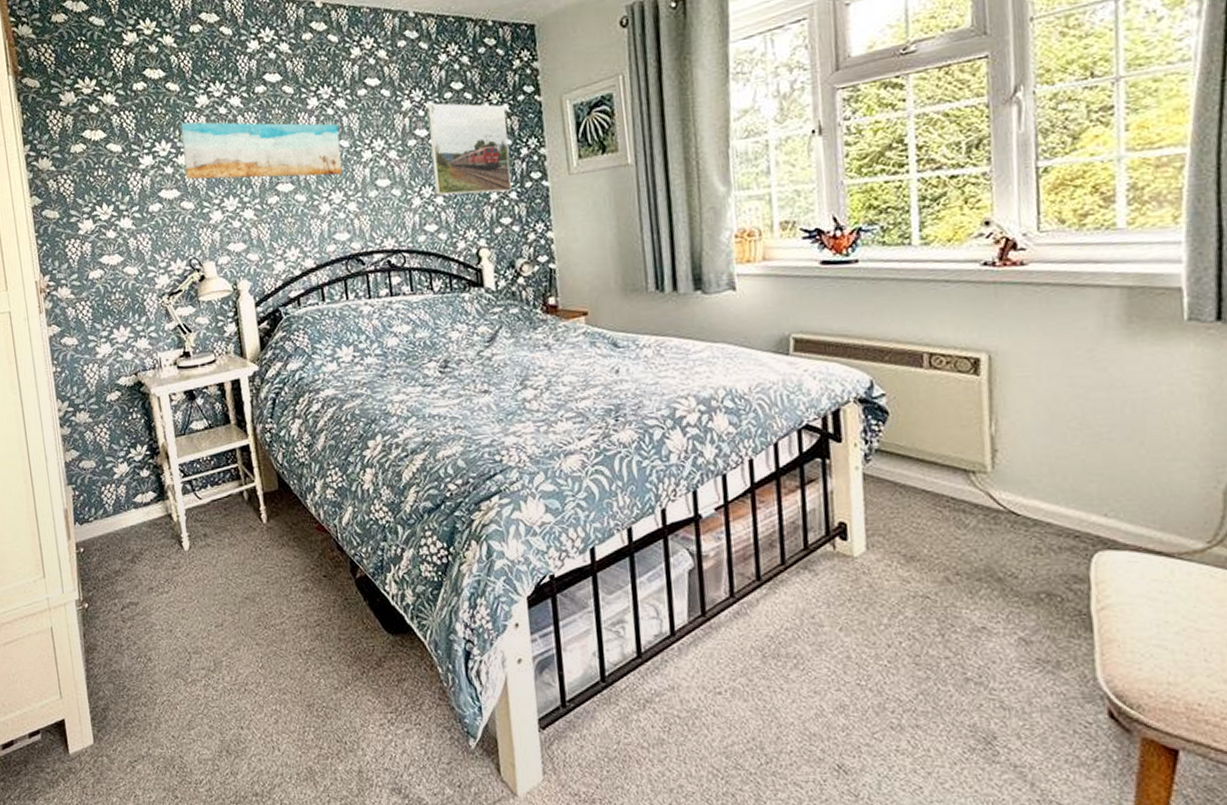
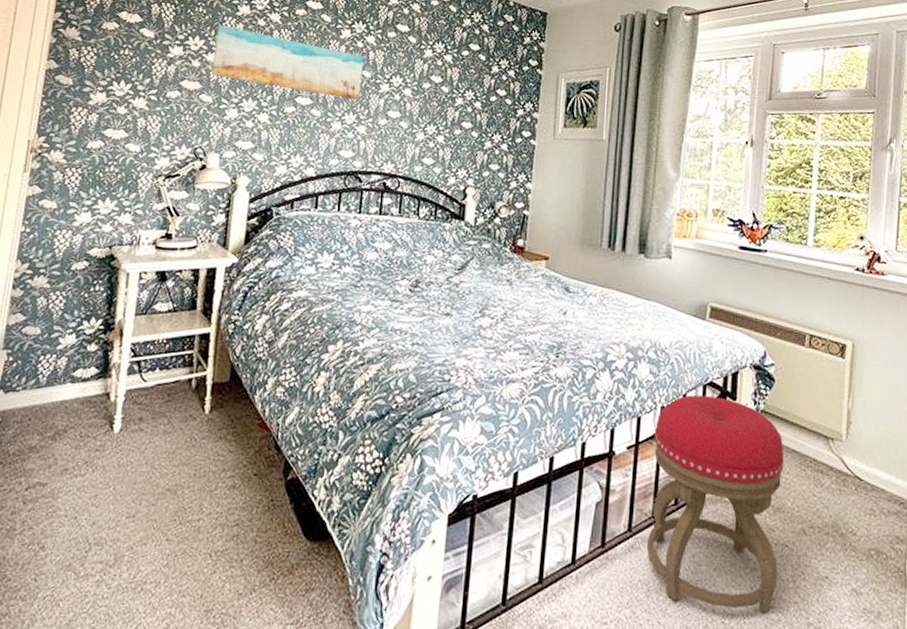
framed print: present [427,103,512,196] -> none [438,57,512,143]
stool: none [744,440,921,671] -> present [646,394,784,613]

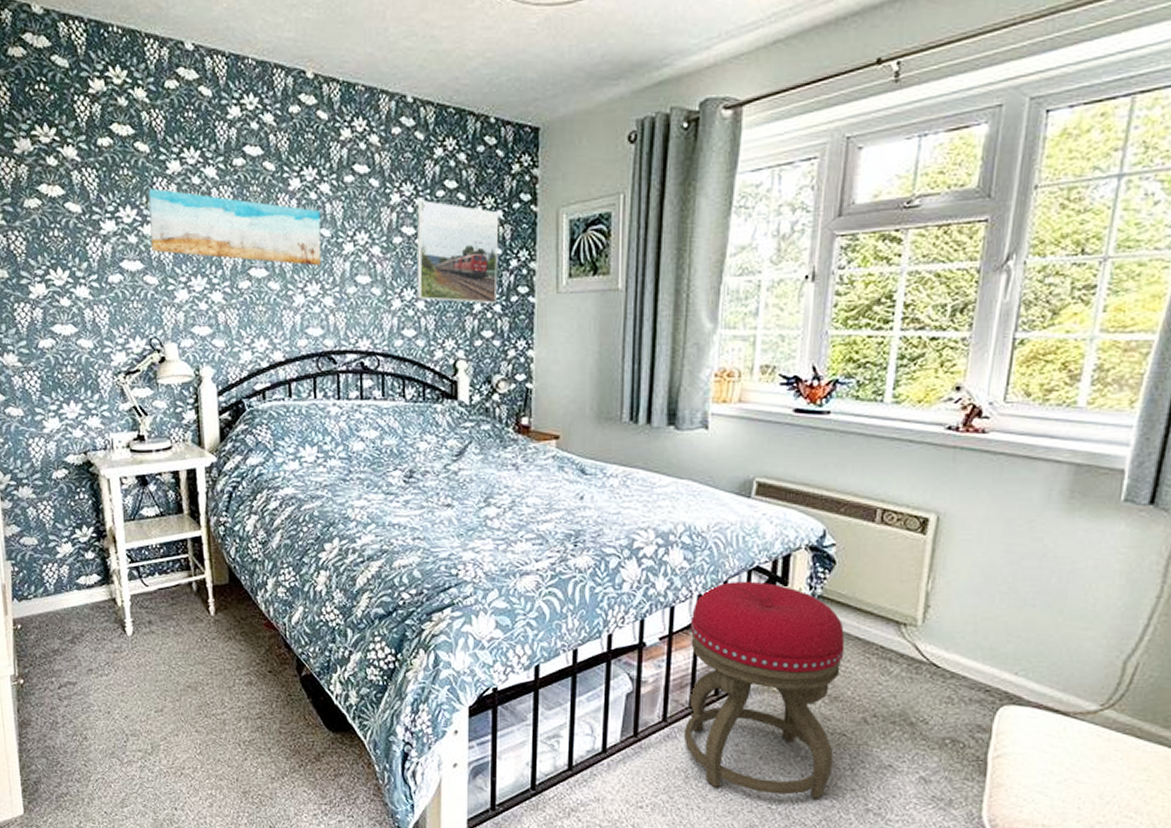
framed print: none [438,57,512,143] -> present [416,200,499,303]

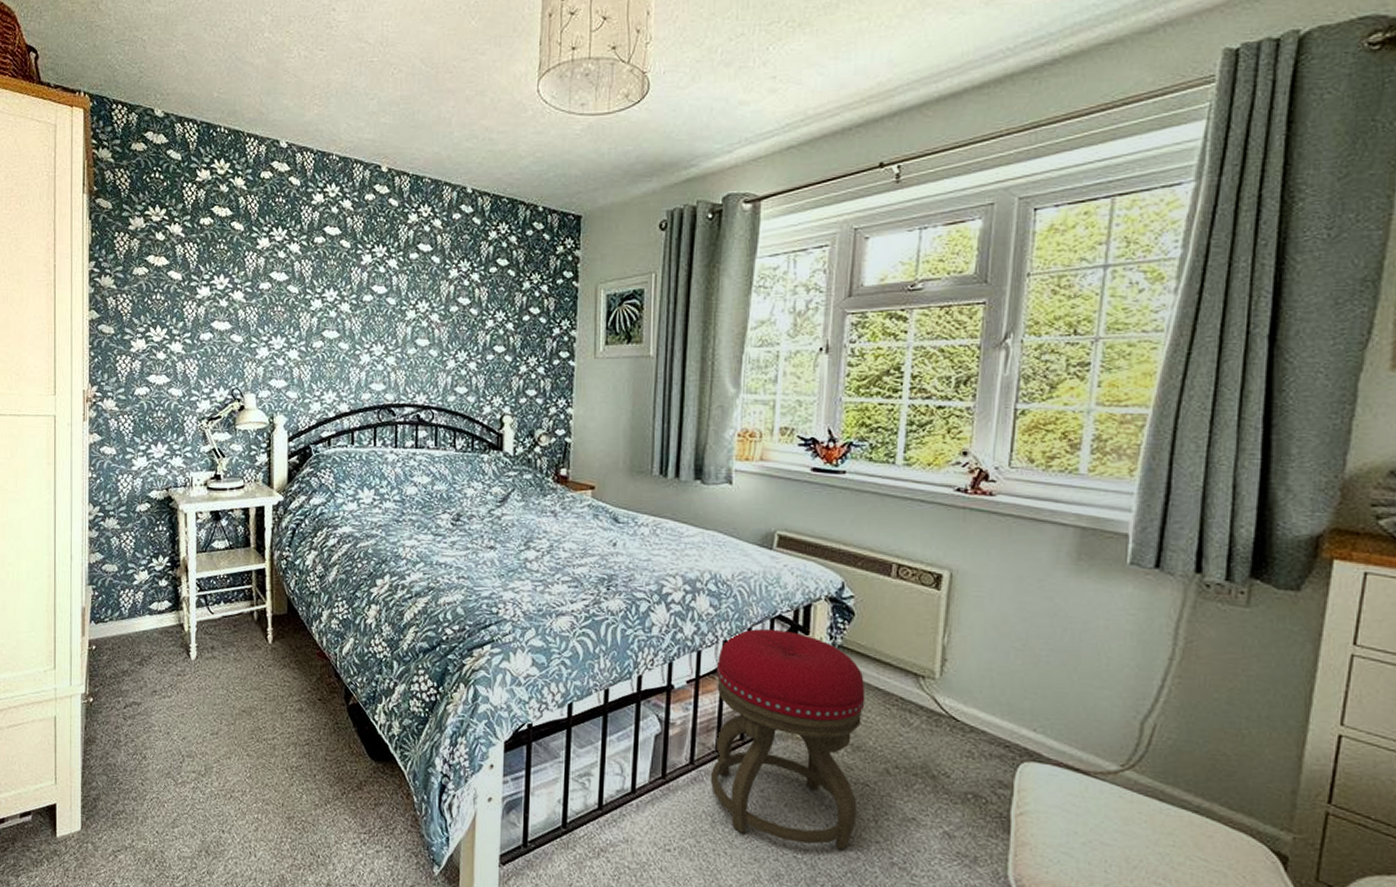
wall art: present [148,188,322,266] -> none [239,261,387,330]
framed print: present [416,200,499,303] -> none [469,275,545,366]

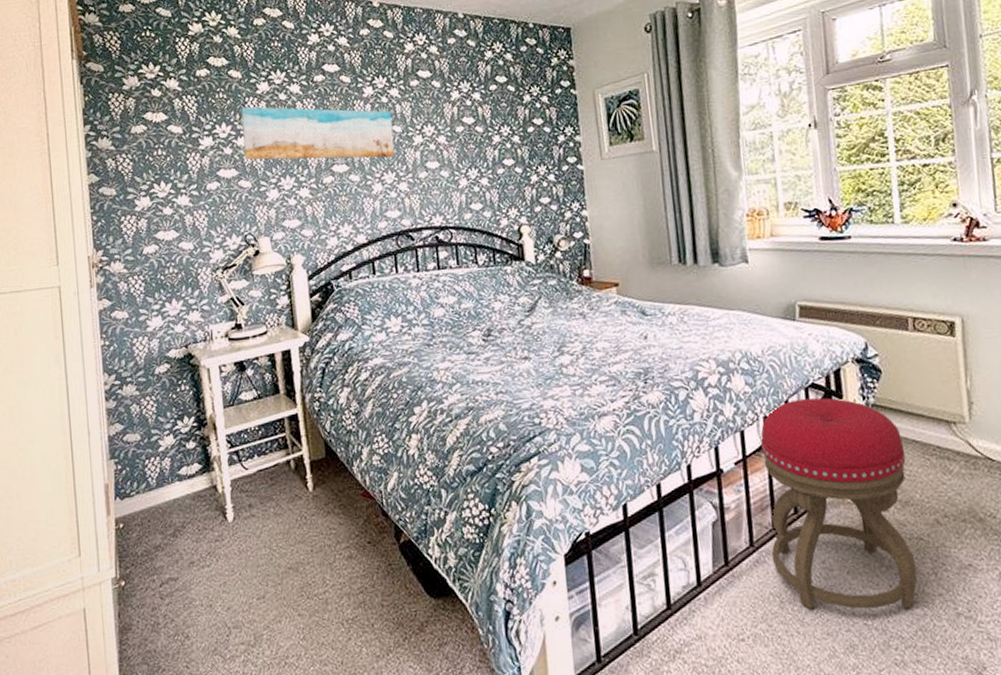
wall art: none [239,261,387,330] -> present [241,106,395,160]

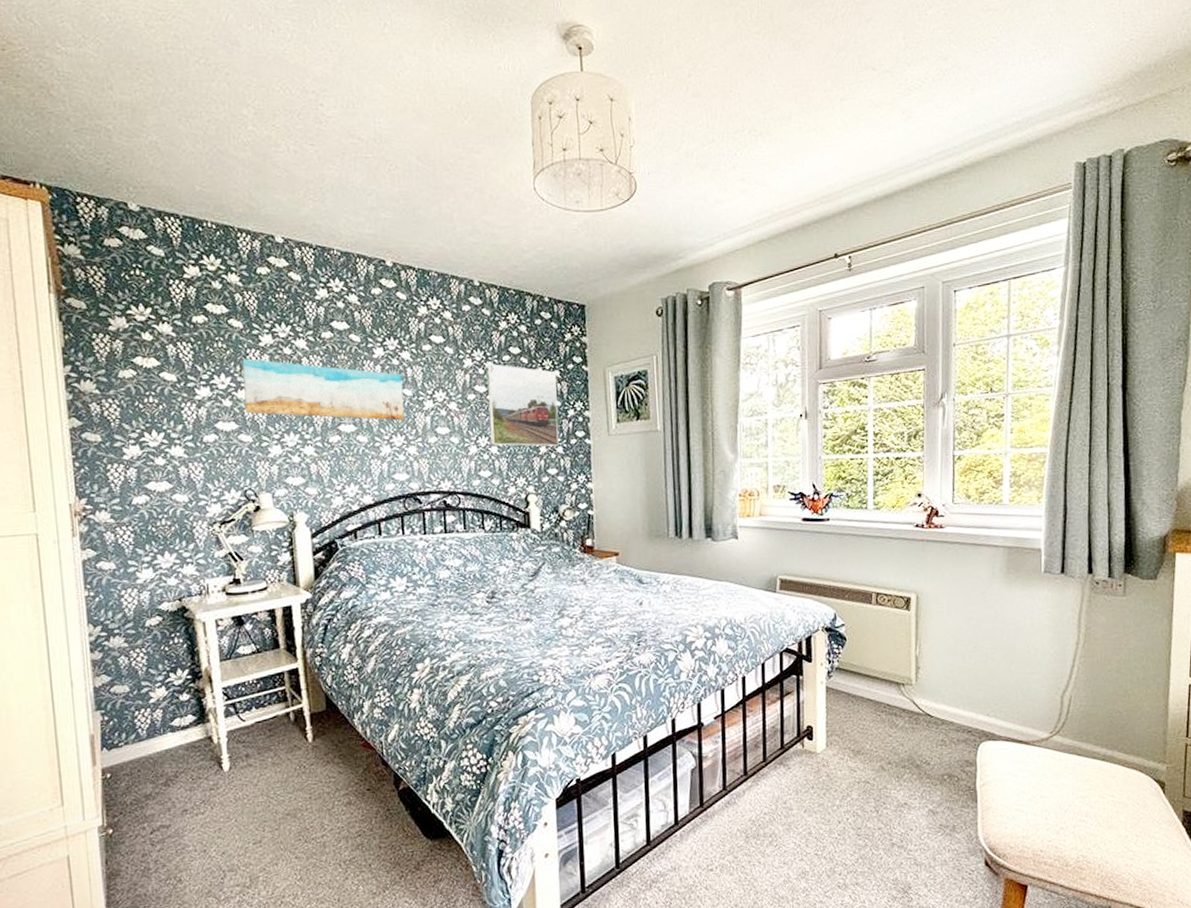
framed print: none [474,94,550,177] -> present [487,364,559,447]
stool: present [760,398,918,610] -> none [738,661,862,843]

